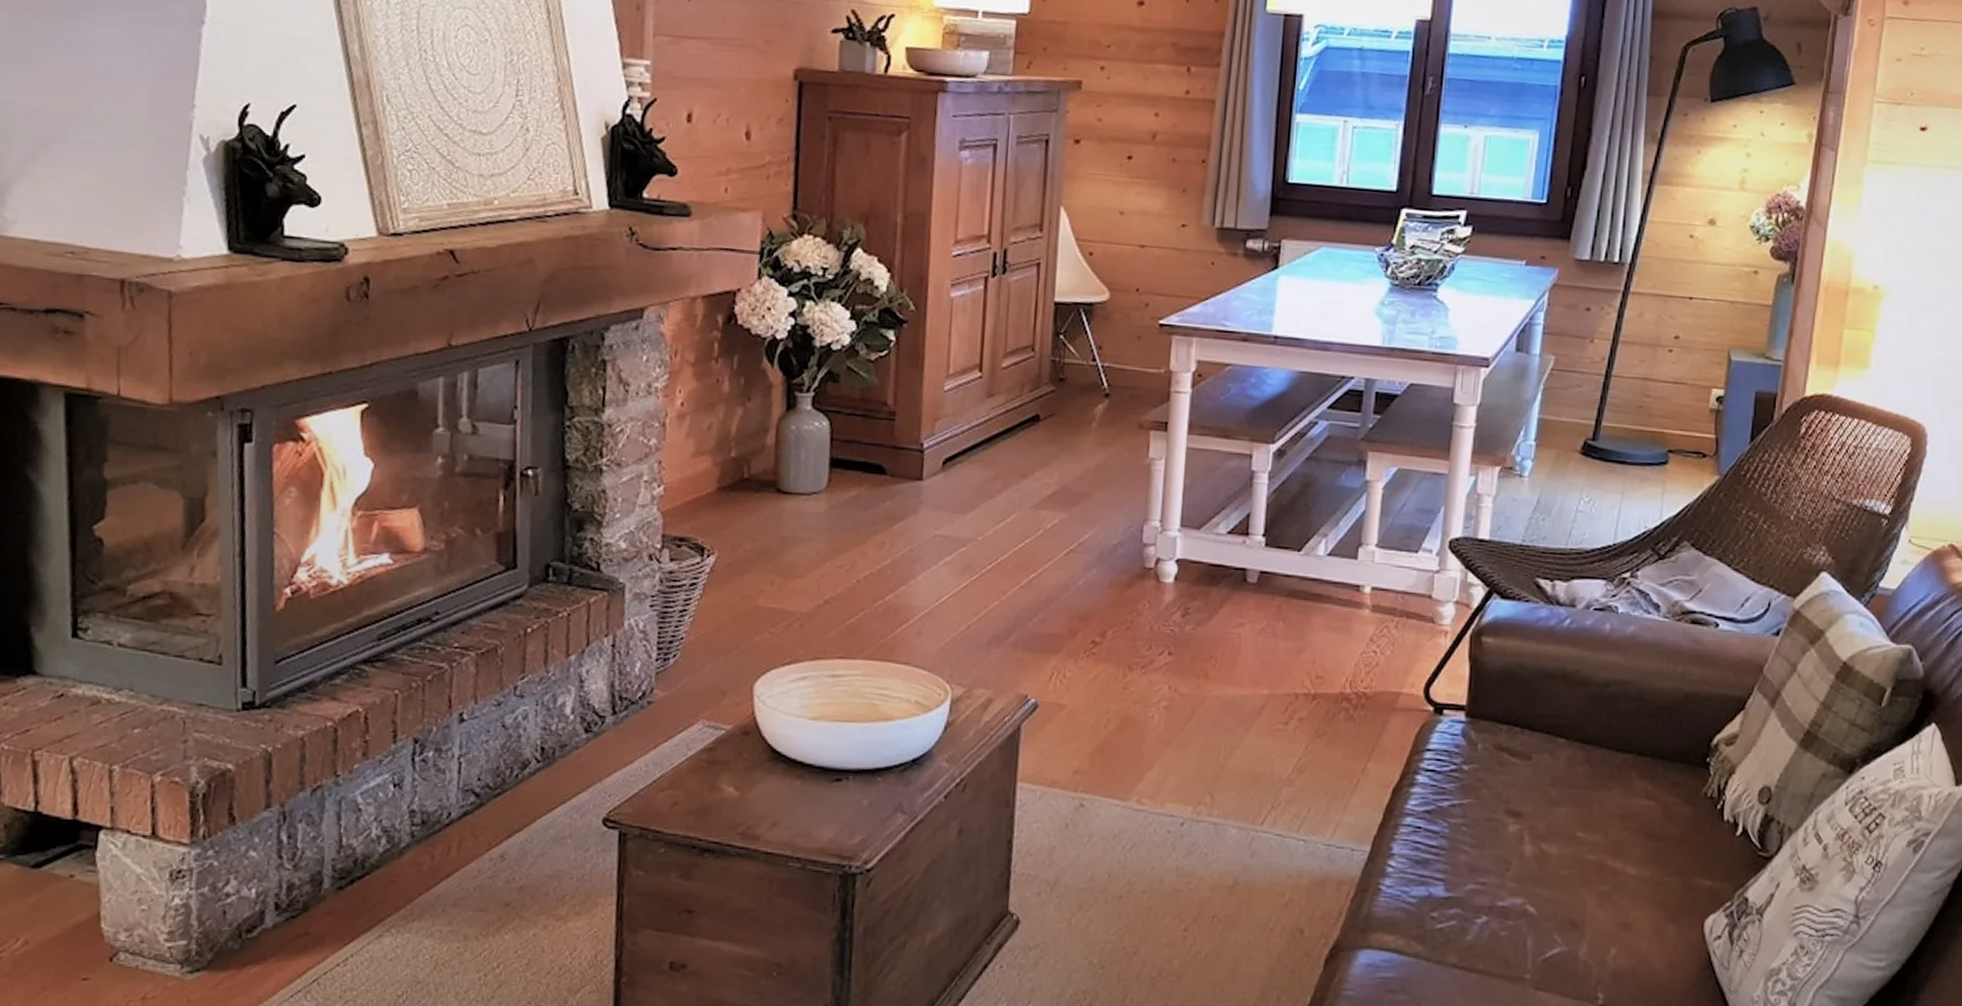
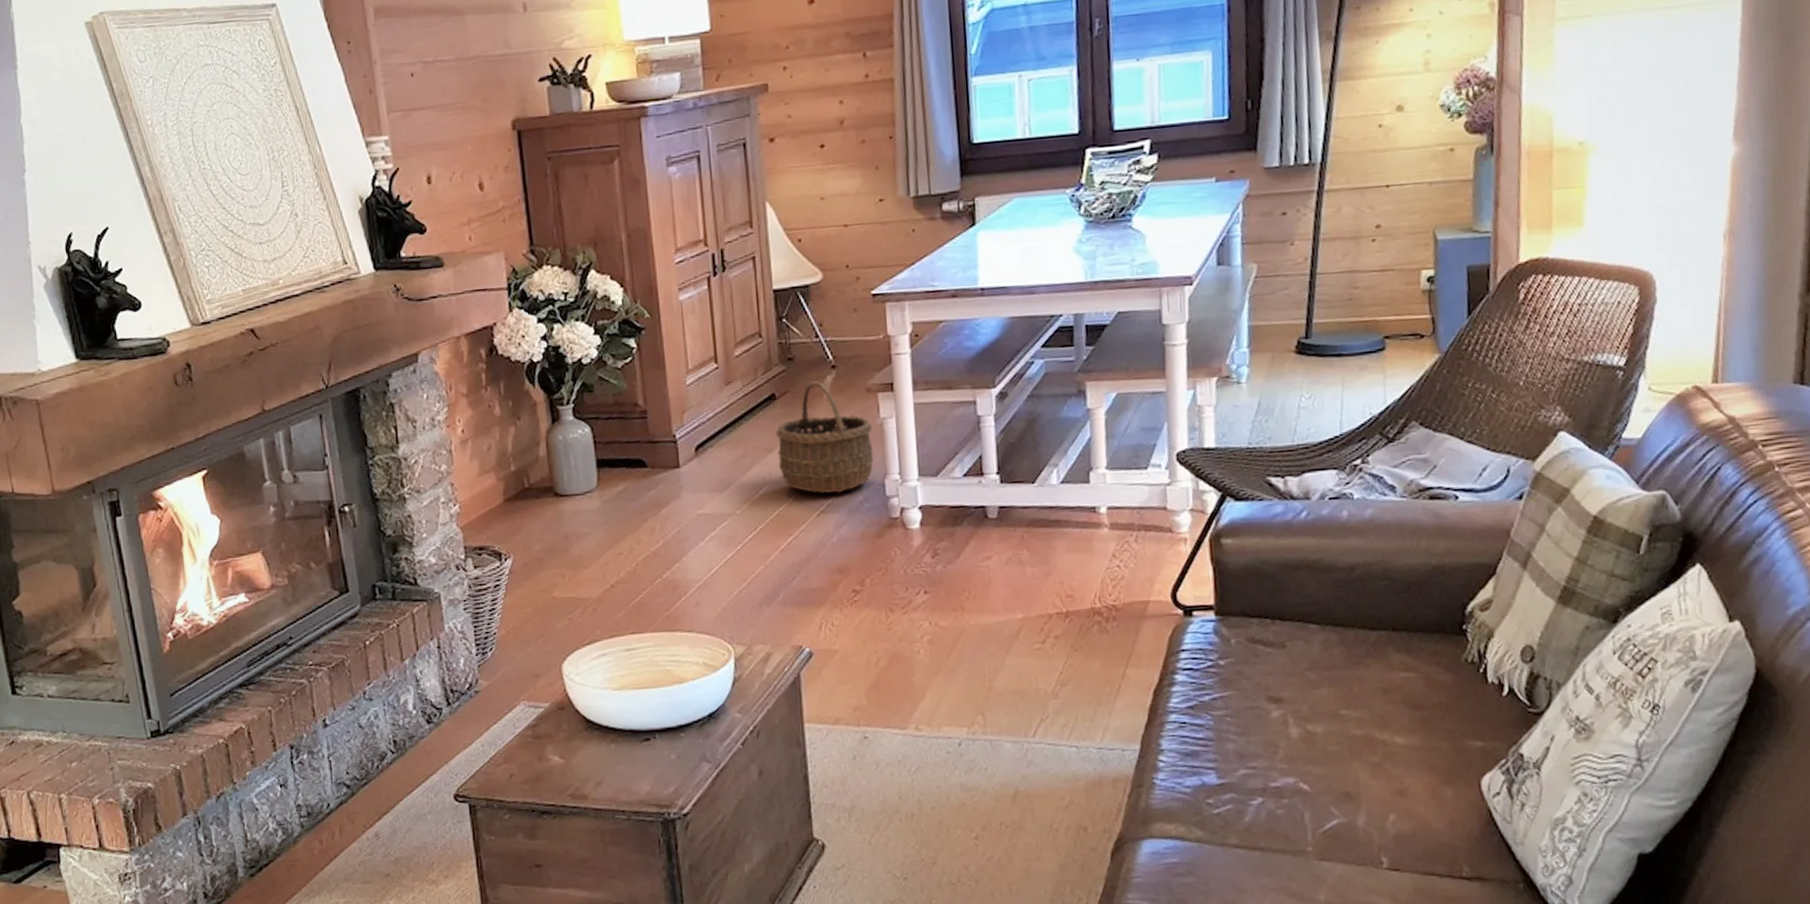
wicker basket: none [1031,407,1139,533] -> present [775,380,874,494]

